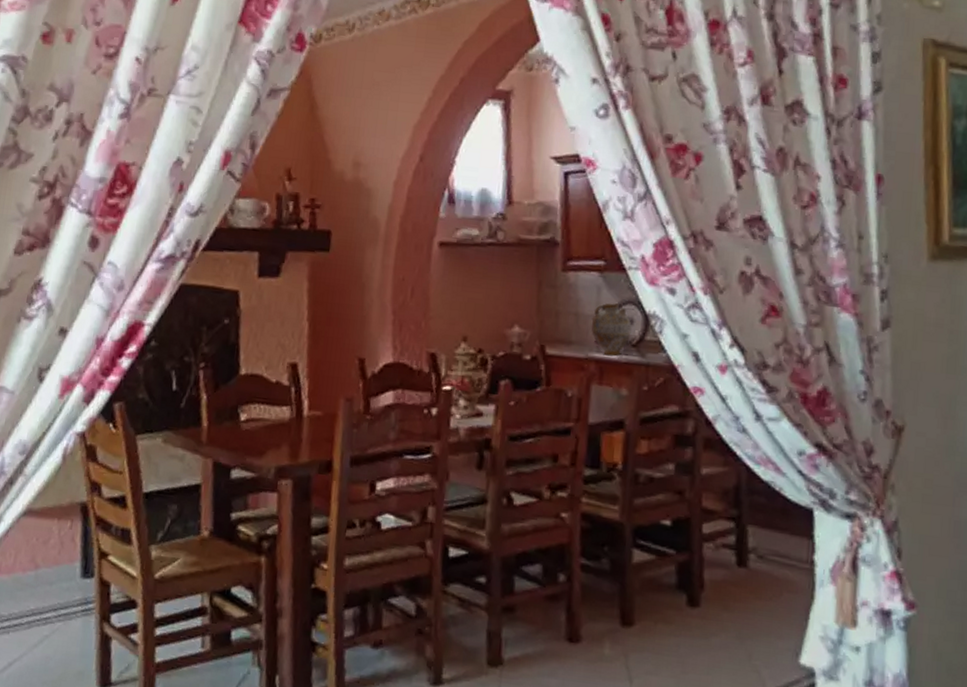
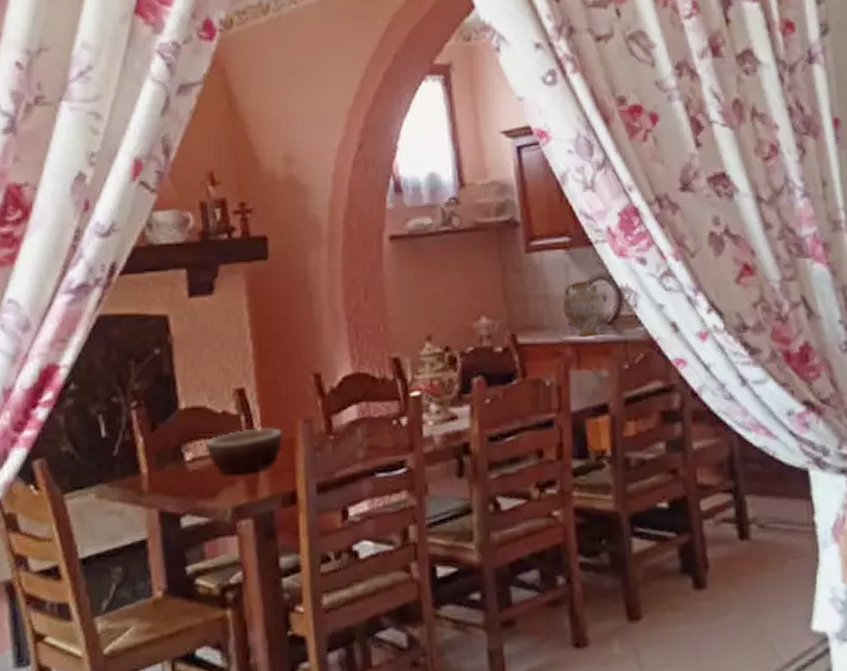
bowl: none [257,399,327,440] -> present [204,428,284,475]

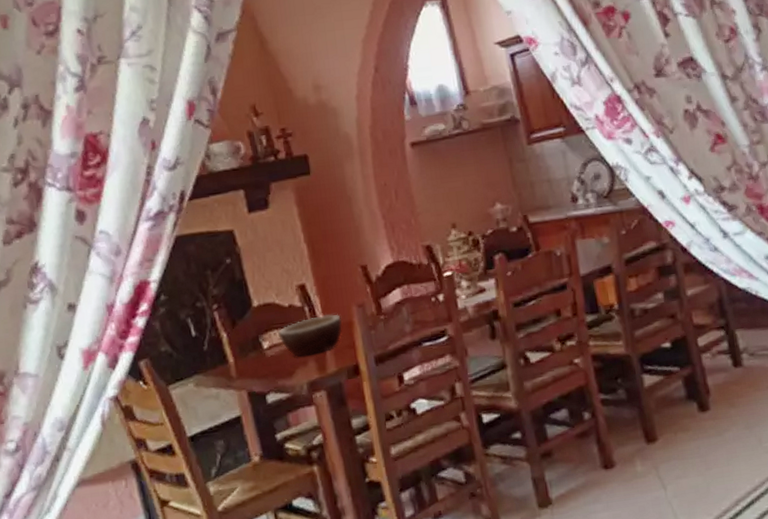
ceramic jug: present [562,281,605,337] -> none [563,163,601,212]

